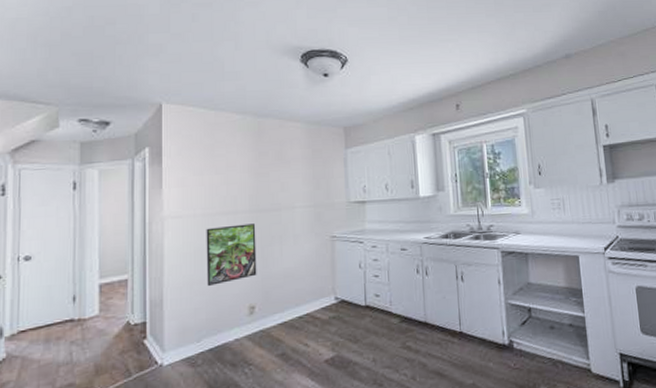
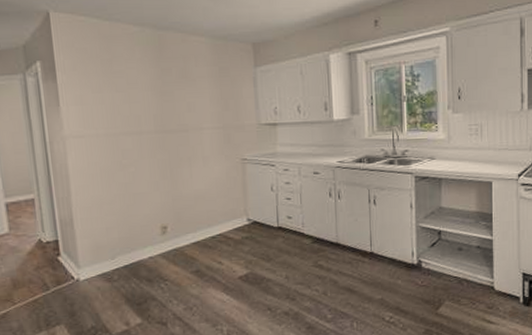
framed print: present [206,223,257,286] -> none [111,145,167,206]

